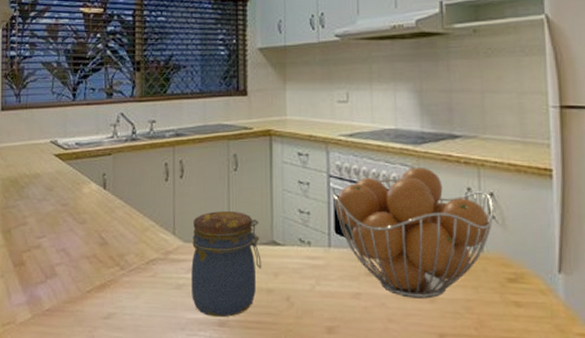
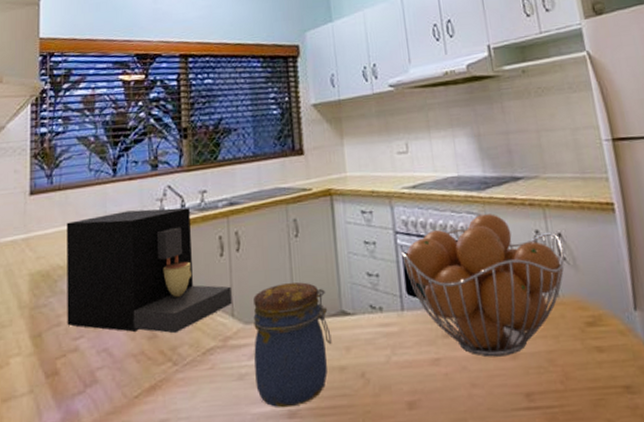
coffee maker: none [32,132,174,243] -> present [67,207,232,334]

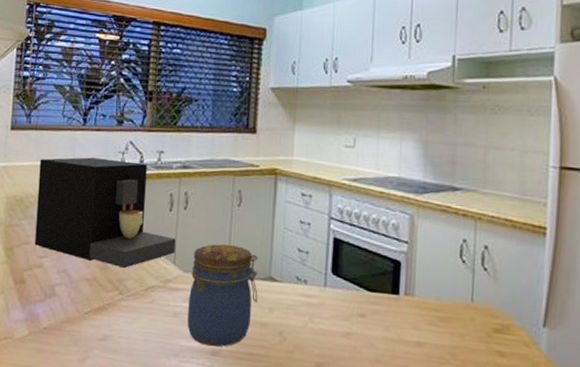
fruit basket: present [400,214,565,357] -> none [332,216,488,343]

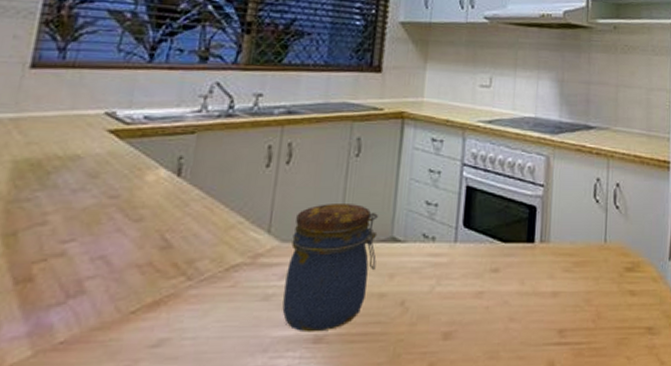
coffee maker: present [35,157,176,269] -> none [55,103,273,246]

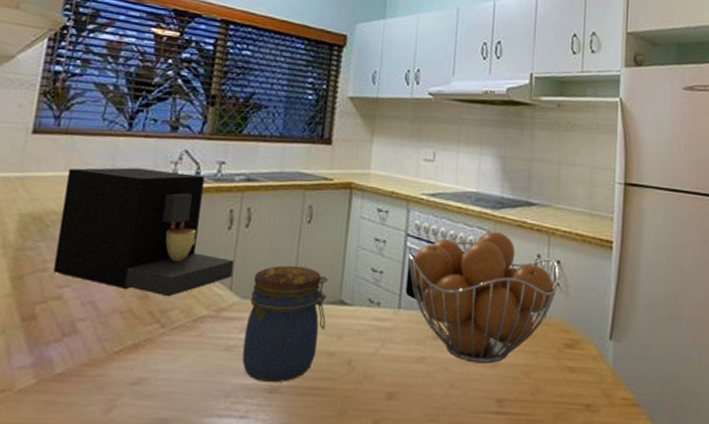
coffee maker: none [55,103,273,246] -> present [53,167,234,297]
fruit basket: none [464,157,620,294] -> present [408,232,560,364]

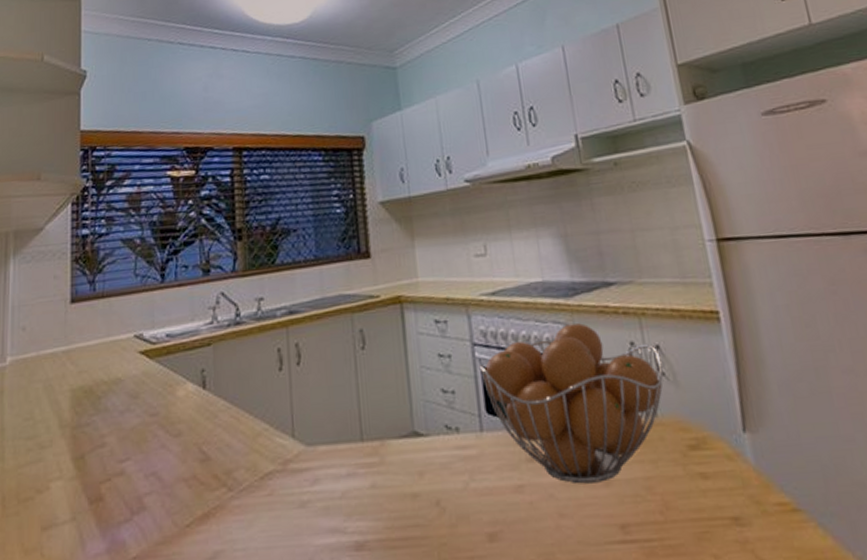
coffee maker: present [53,167,234,297] -> none [111,317,292,456]
jar: present [242,265,329,383] -> none [316,399,403,539]

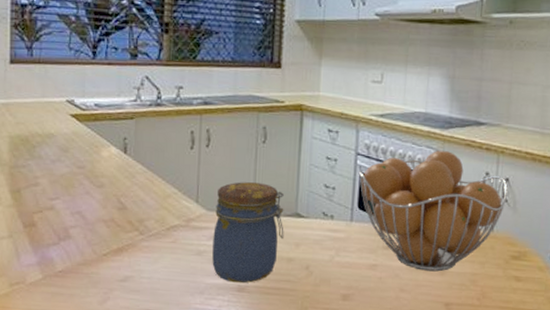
jar: none [316,399,403,539] -> present [212,182,285,284]

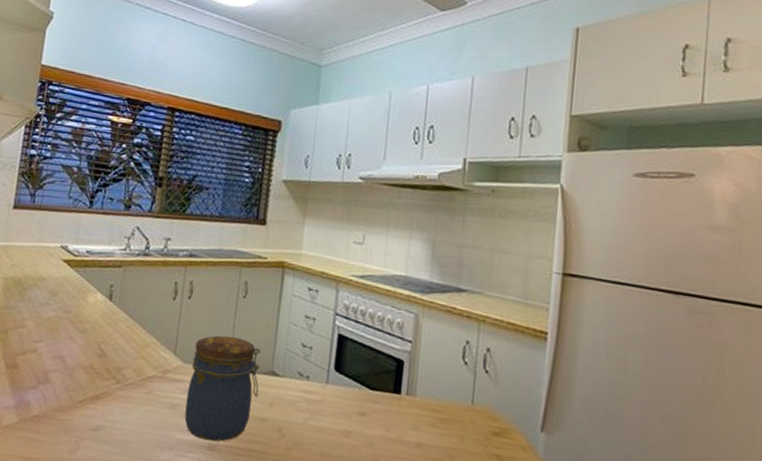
fruit basket: present [358,150,509,272] -> none [336,315,490,444]

